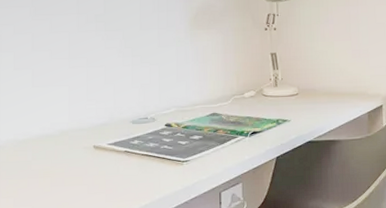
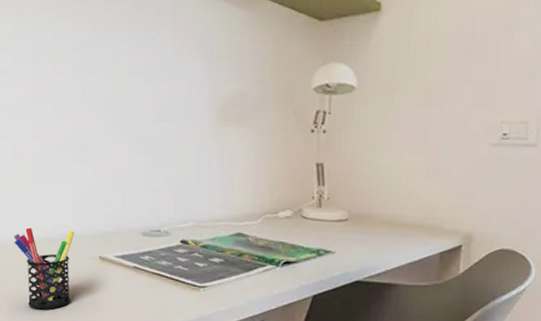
pen holder: none [12,126,71,201] -> present [14,227,75,310]

